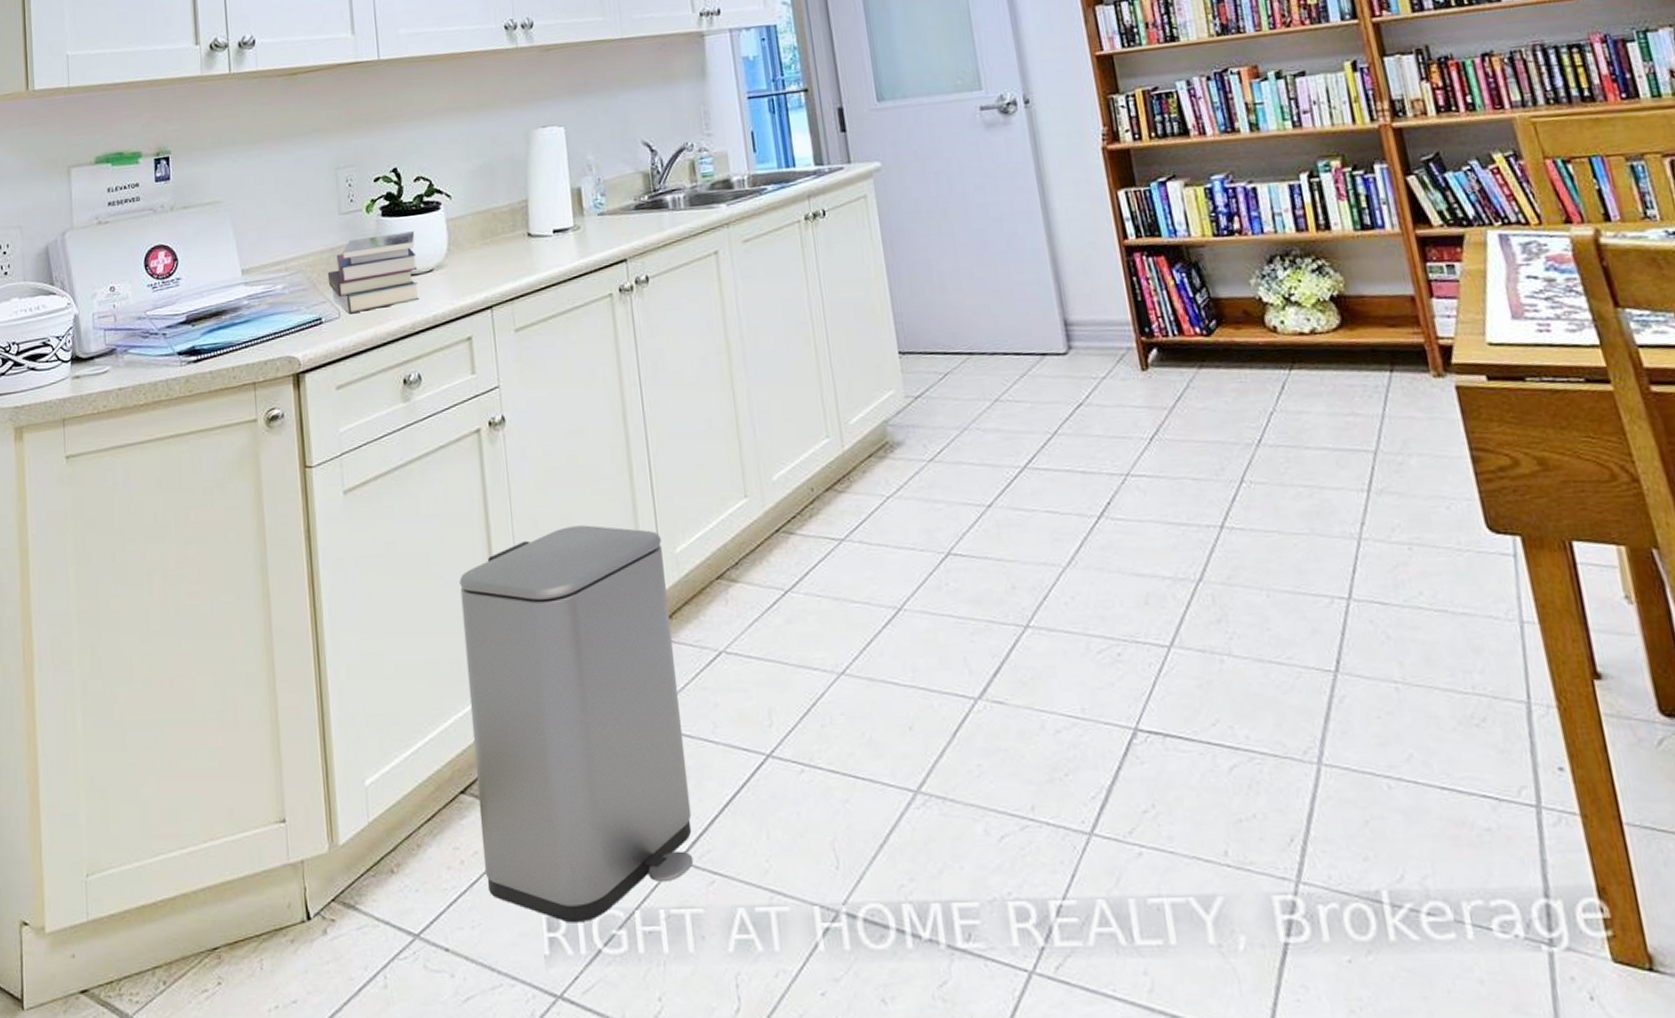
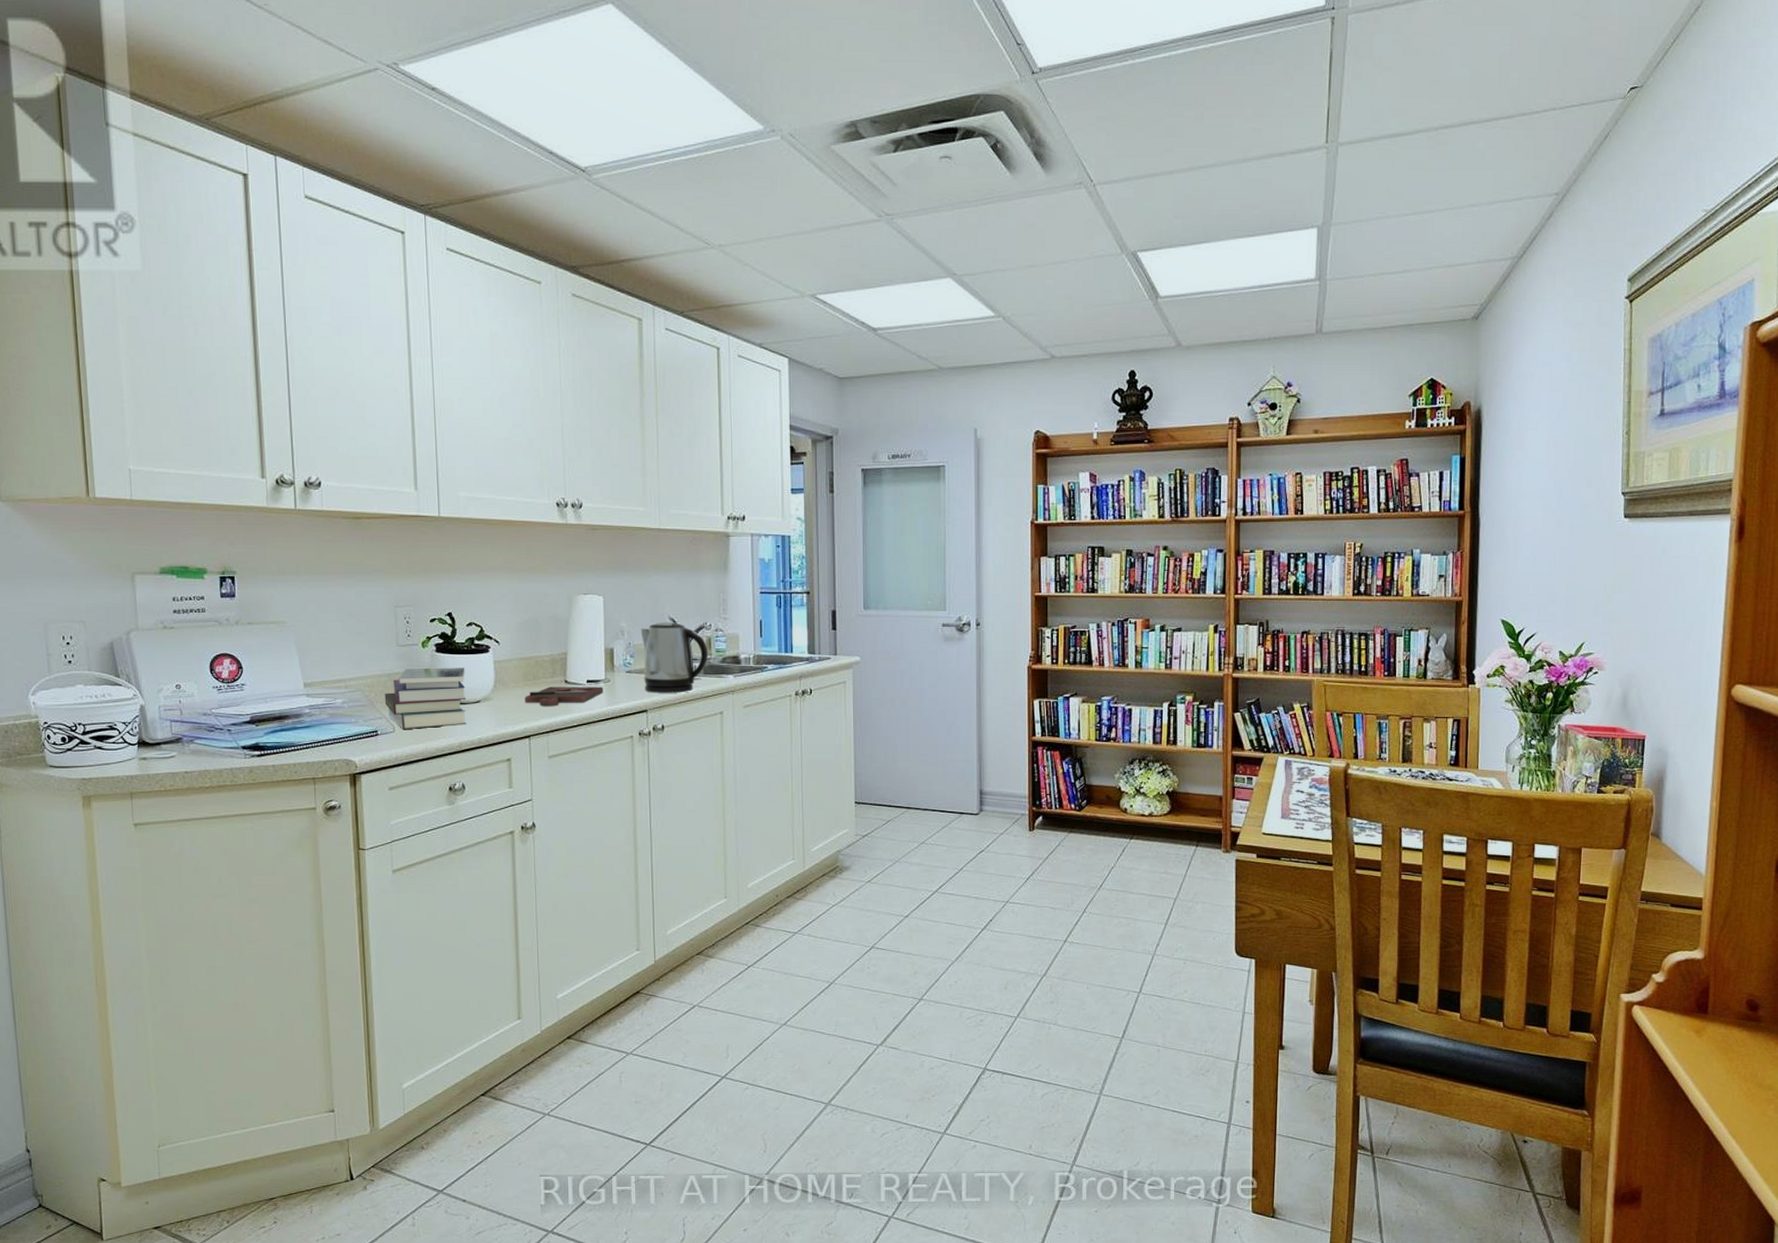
pedal bin: present [459,525,694,923] -> none [489,910,661,1184]
cutting board: none [483,236,574,268] -> present [525,686,604,706]
kettle: none [610,147,694,238] -> present [640,622,708,693]

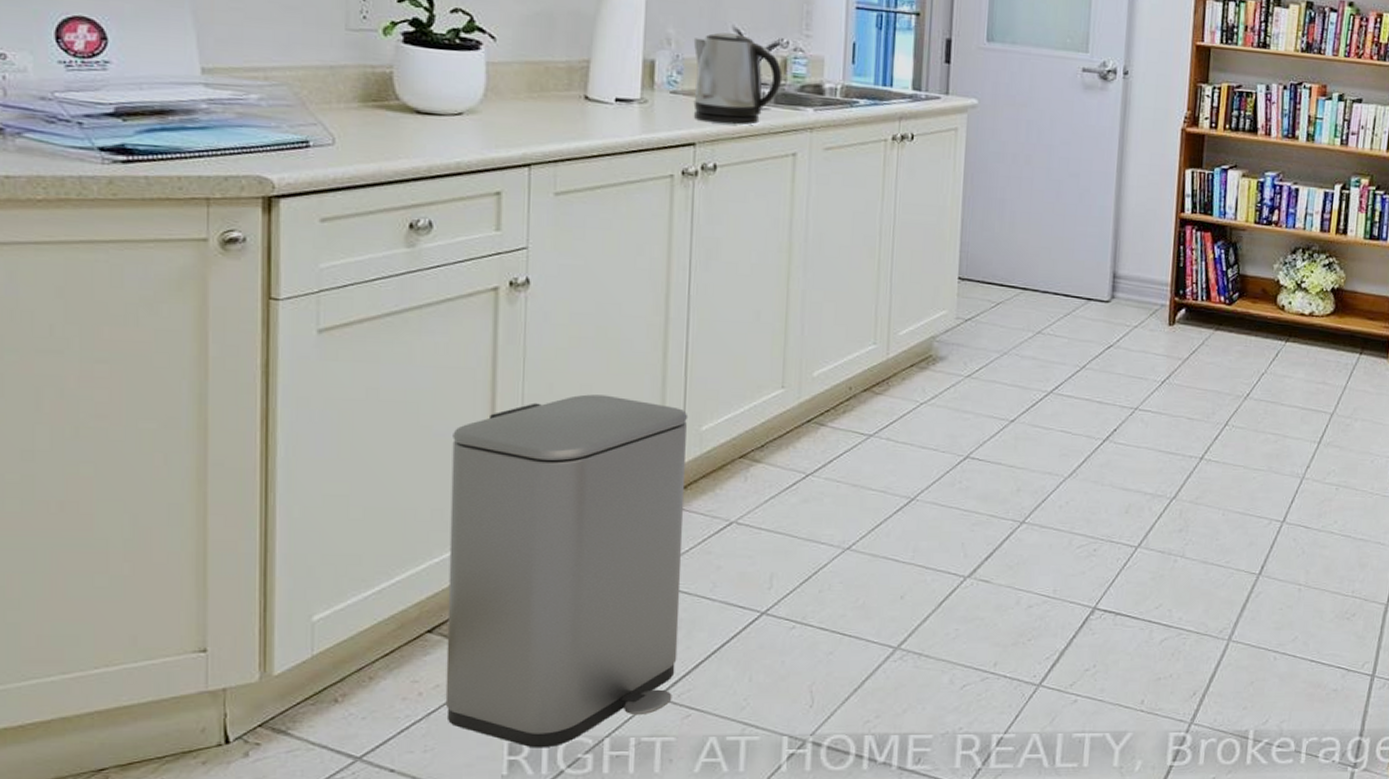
books: present [384,667,466,730] -> none [322,61,444,143]
pedal bin: none [489,910,661,1184] -> present [445,394,689,748]
cutting board: present [525,686,604,706] -> none [526,102,638,129]

